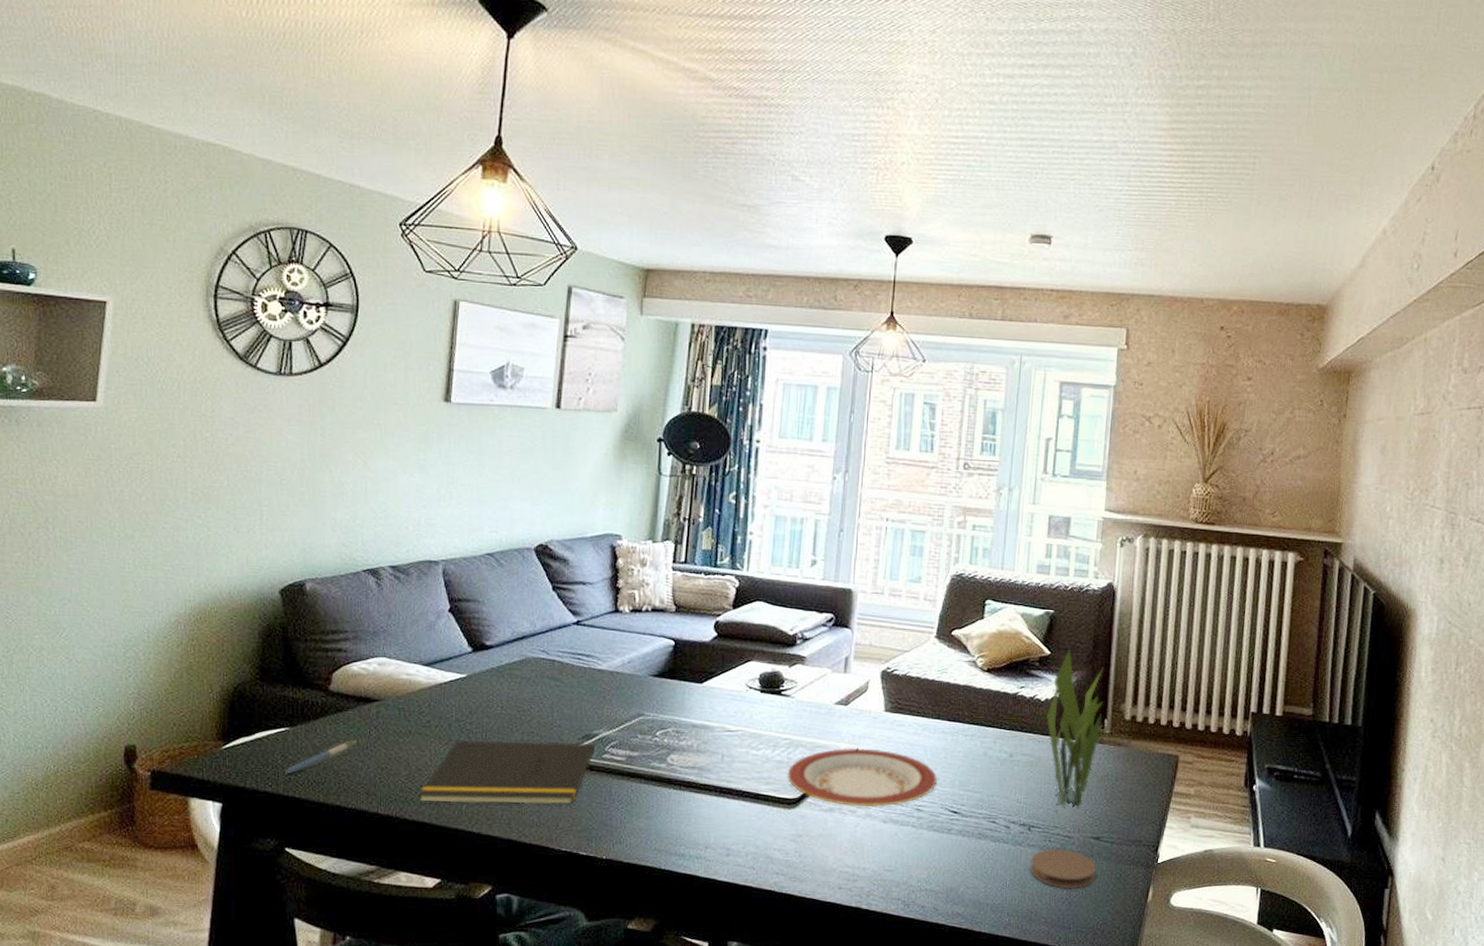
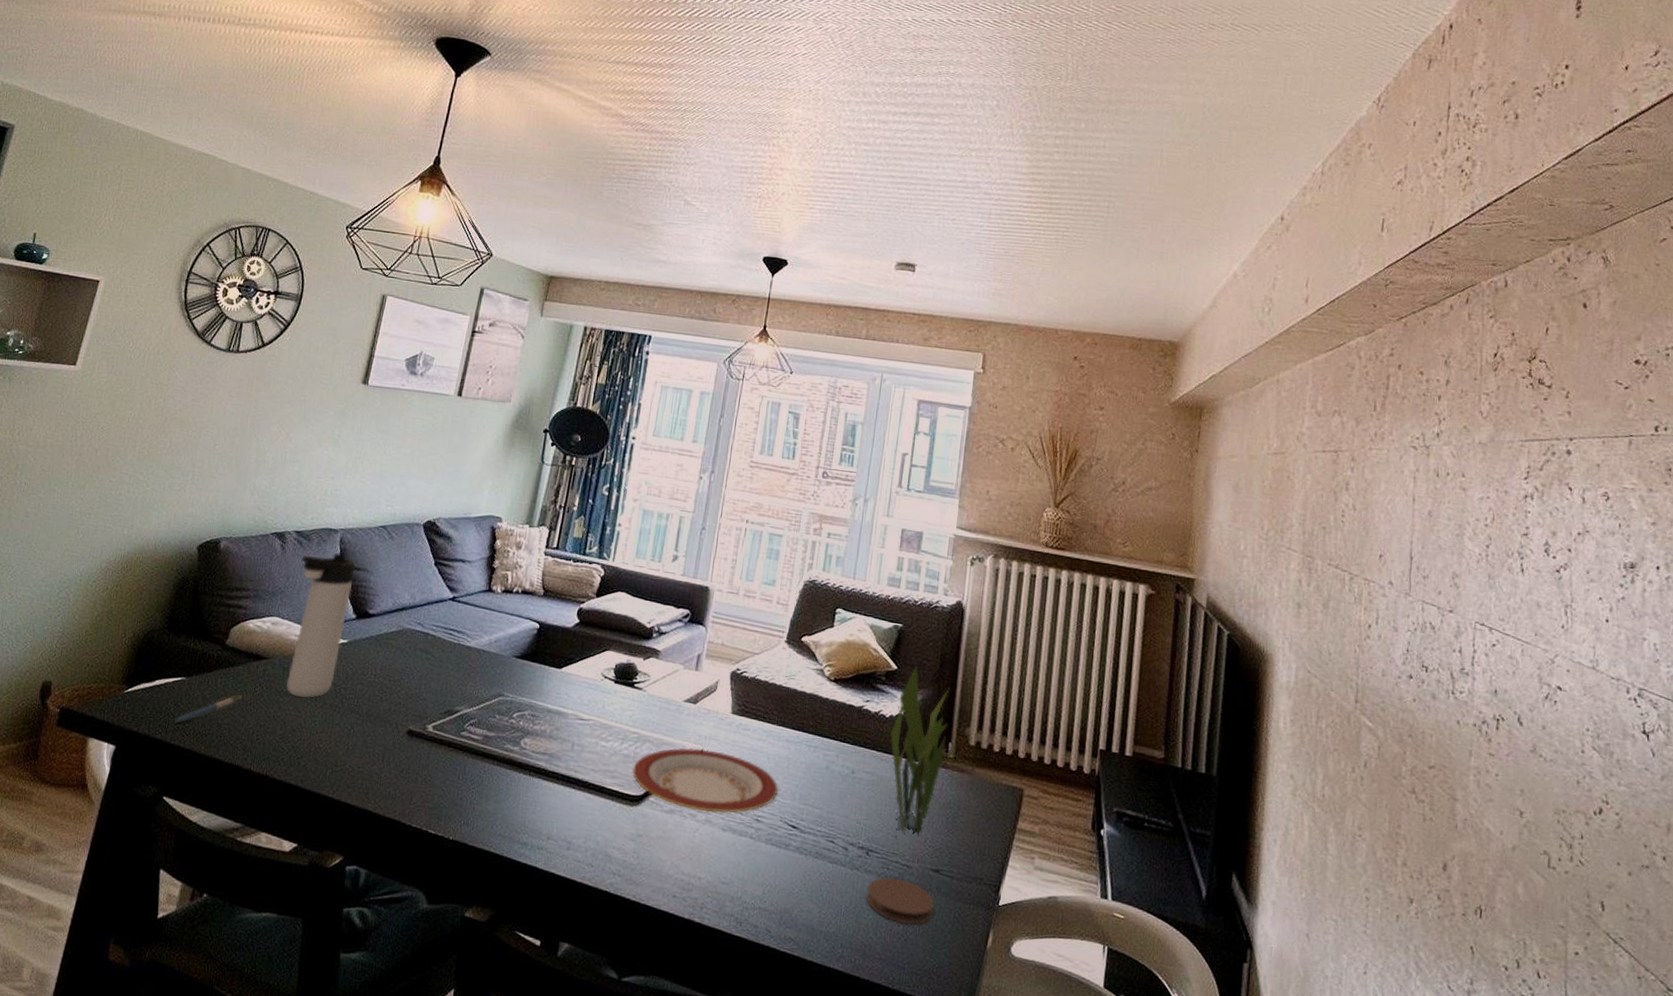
thermos bottle: none [402,584,464,736] -> present [286,552,356,698]
notepad: present [418,740,596,804] -> none [288,704,456,779]

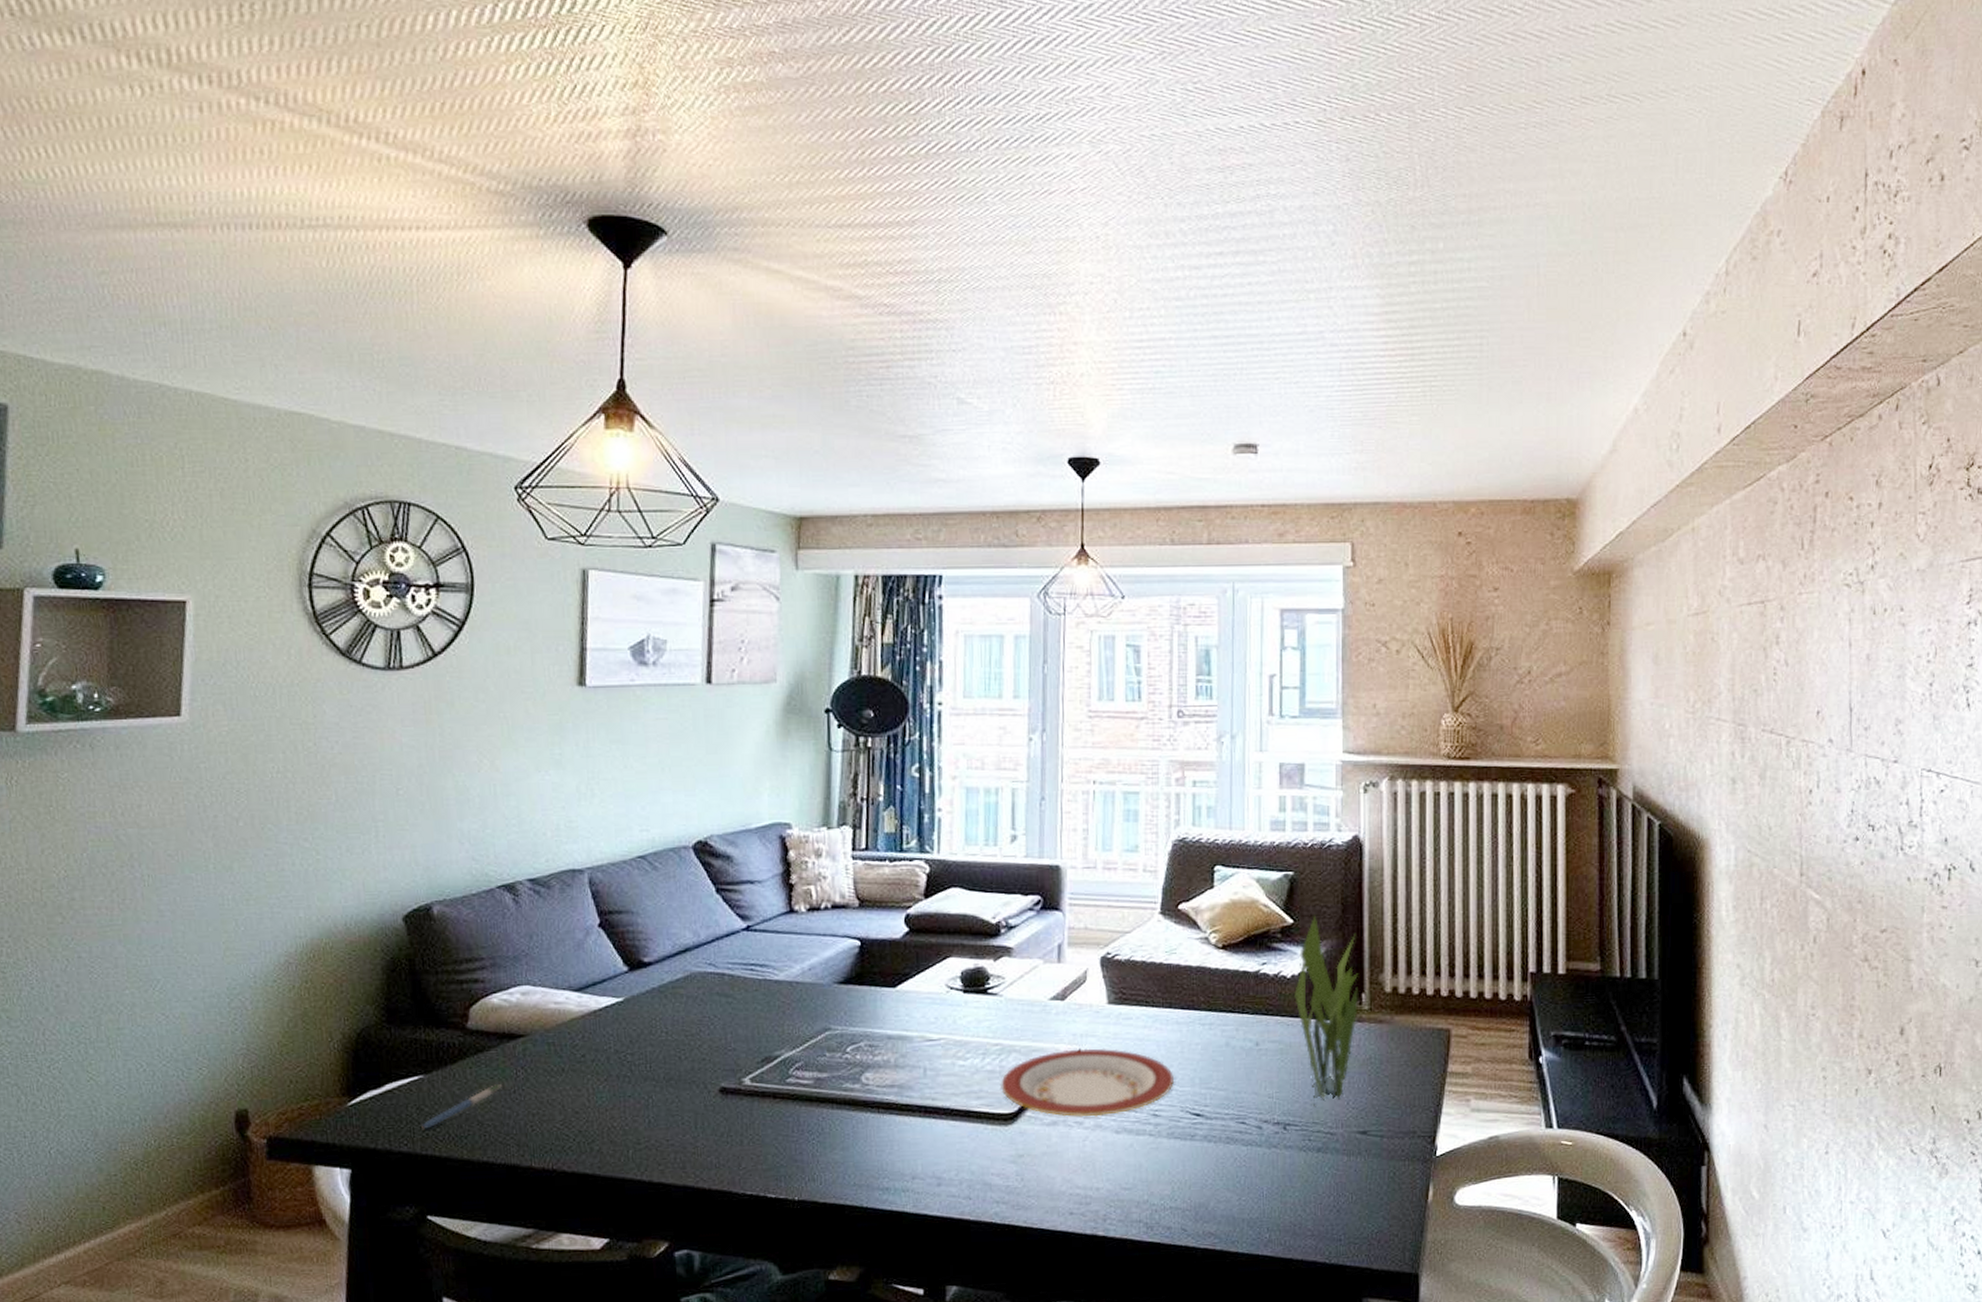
thermos bottle: present [286,552,356,698] -> none [543,895,616,1073]
coaster: present [866,877,935,925] -> none [1288,1148,1366,1195]

